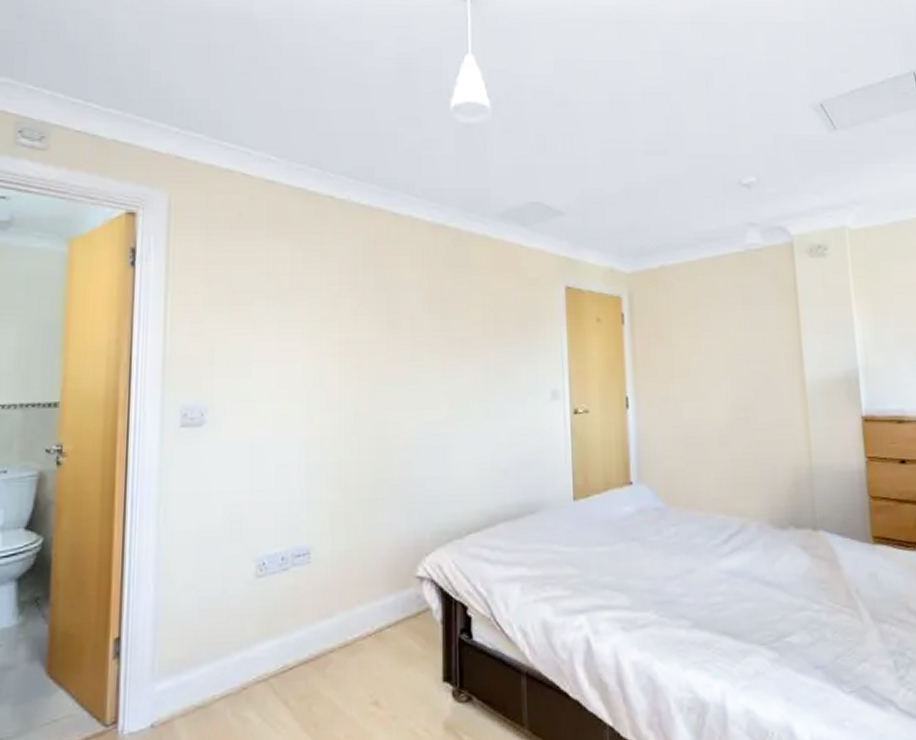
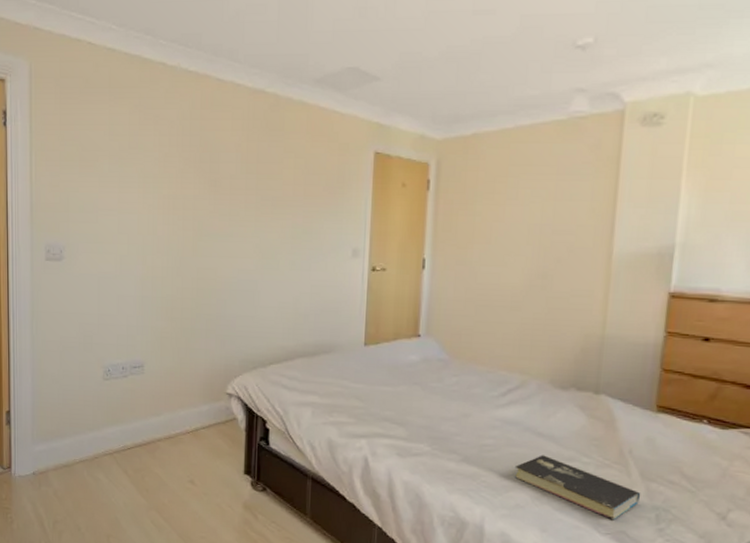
book: none [748,607,876,675] -> present [514,455,641,521]

